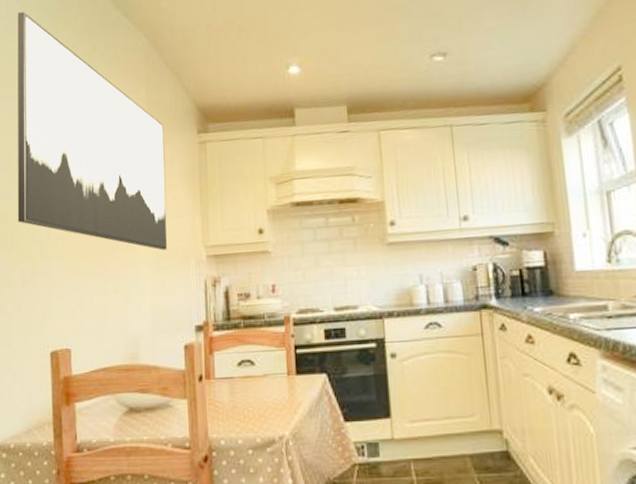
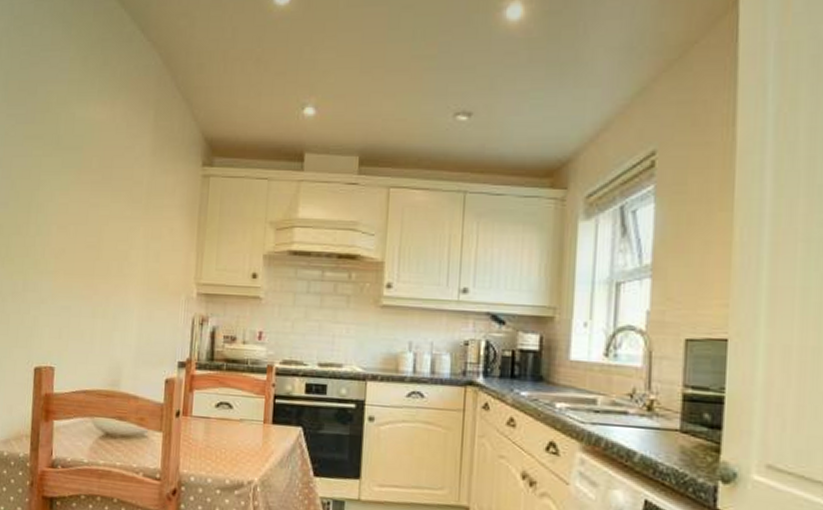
wall art: present [17,11,167,251] -> none [13,13,169,282]

